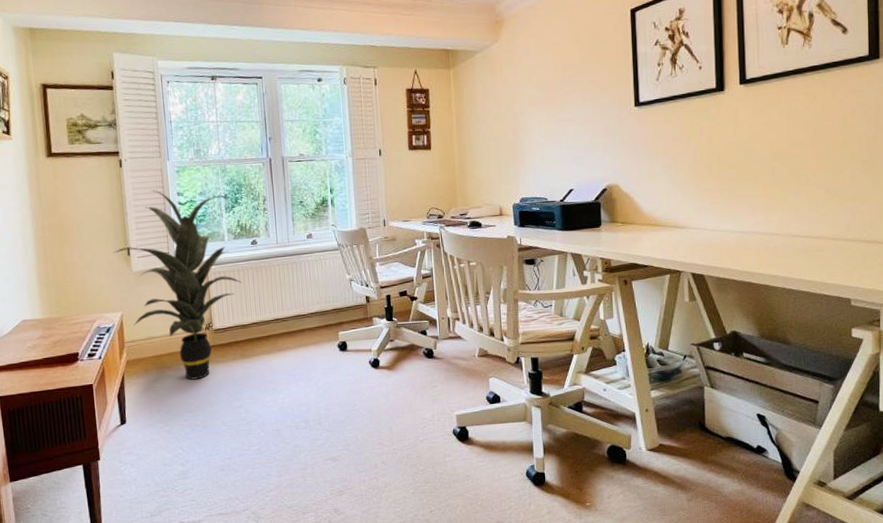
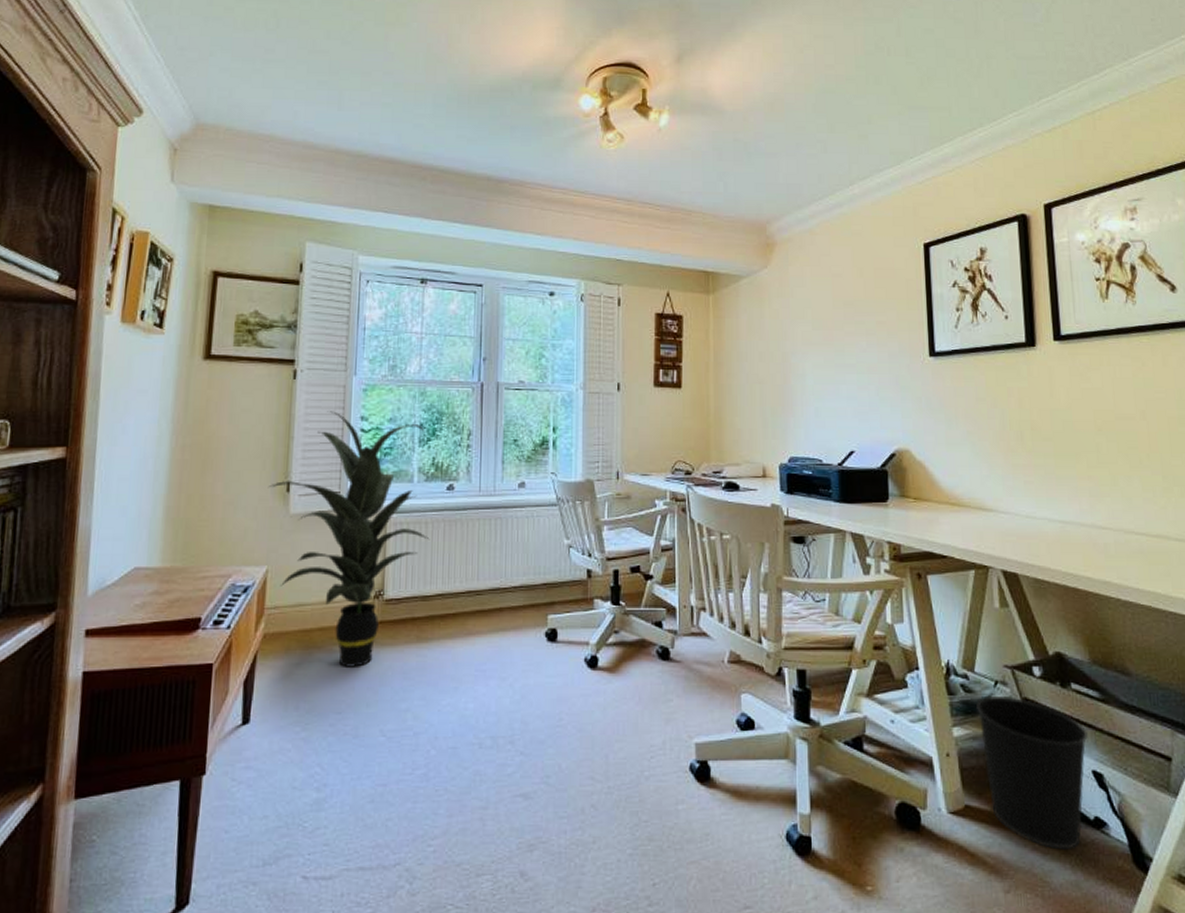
wastebasket: none [669,366,755,470] -> present [976,697,1088,850]

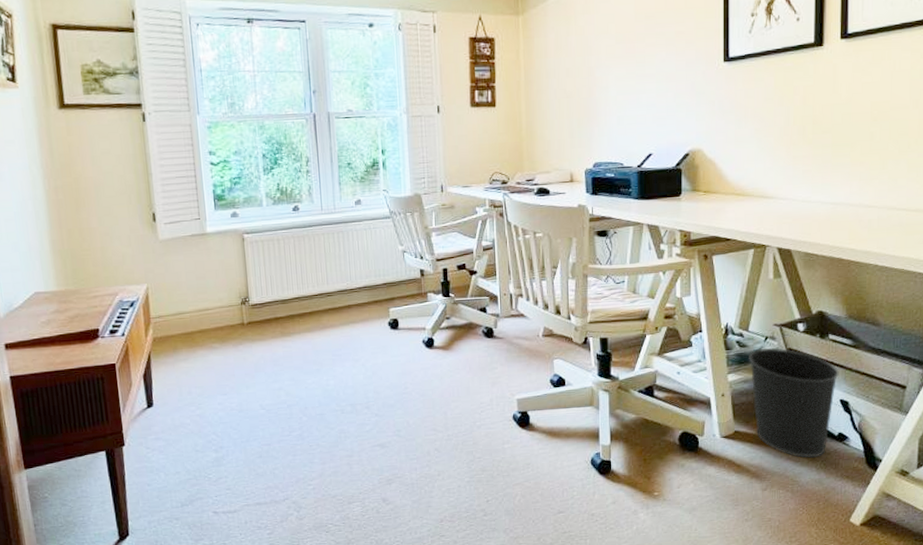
indoor plant: present [269,411,430,667] -> none [137,148,283,360]

